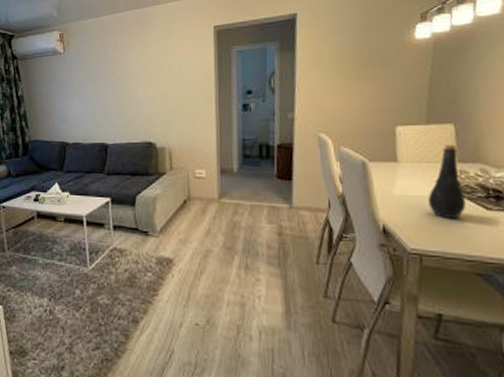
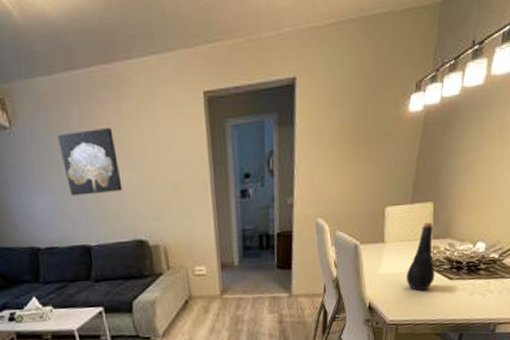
wall art: none [96,52,140,104] -> present [57,127,123,196]

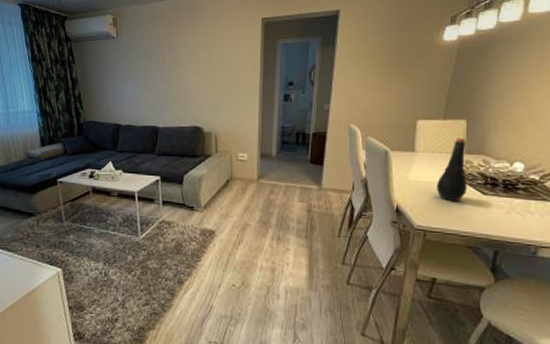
wall art: present [57,127,123,196] -> none [148,40,190,89]

